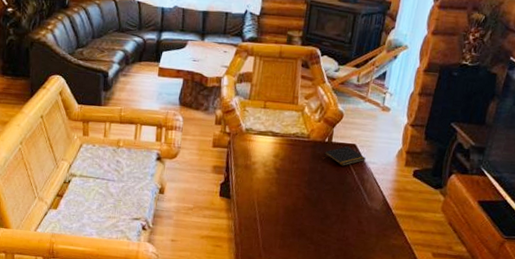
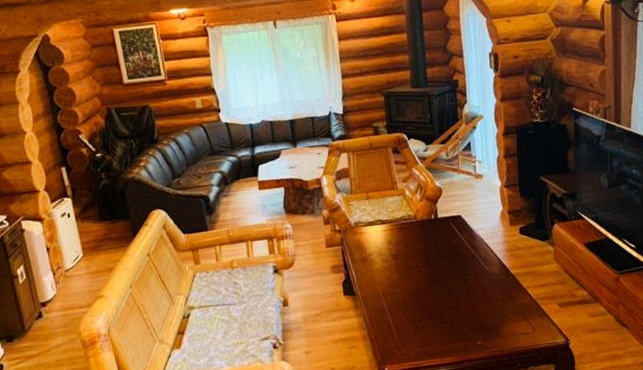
notepad: present [323,146,366,166] -> none [433,219,473,239]

